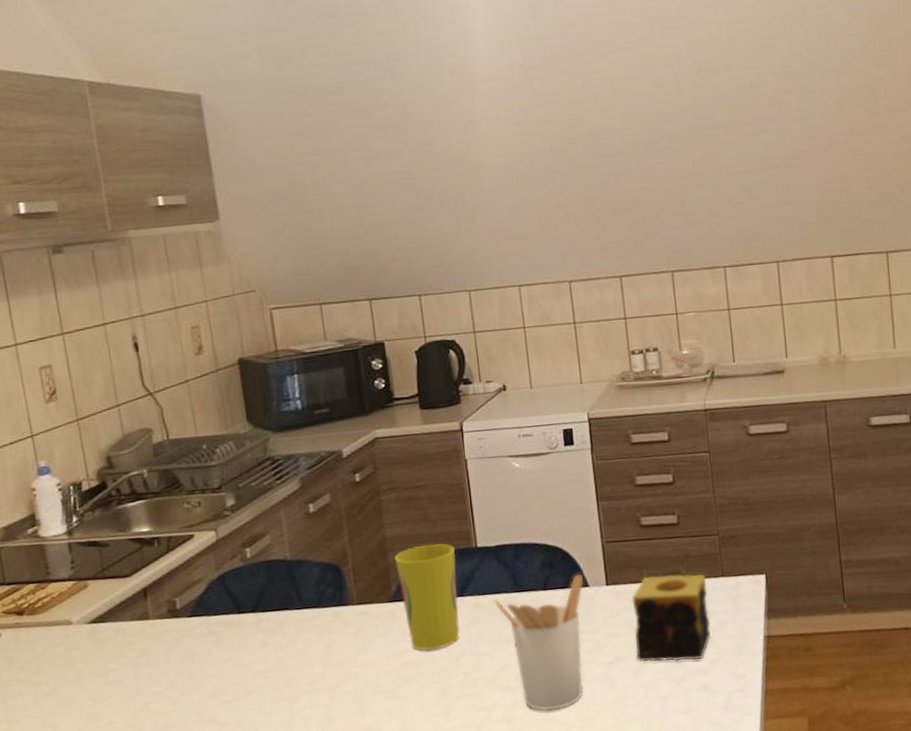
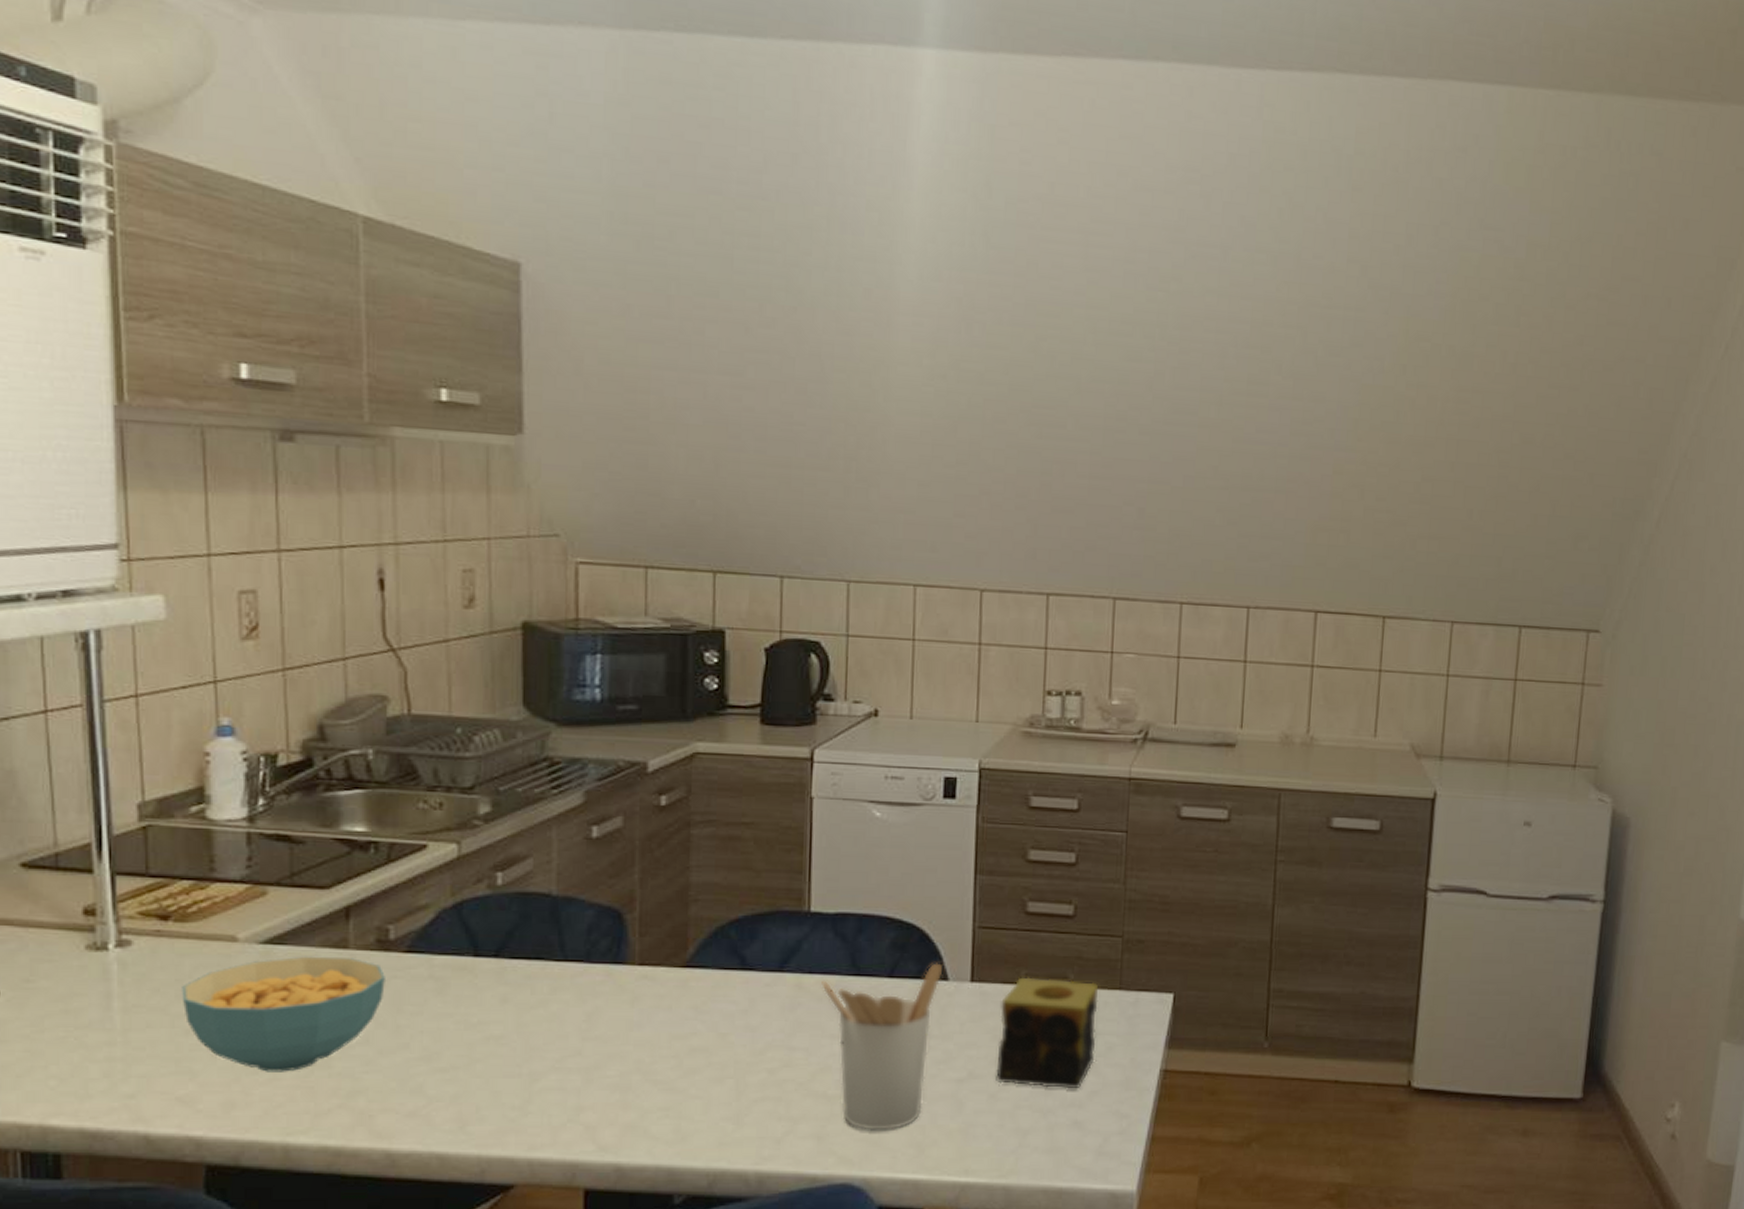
cereal bowl: none [38,626,179,719] -> present [182,956,385,1072]
cup: present [394,543,460,651] -> none [697,900,781,1036]

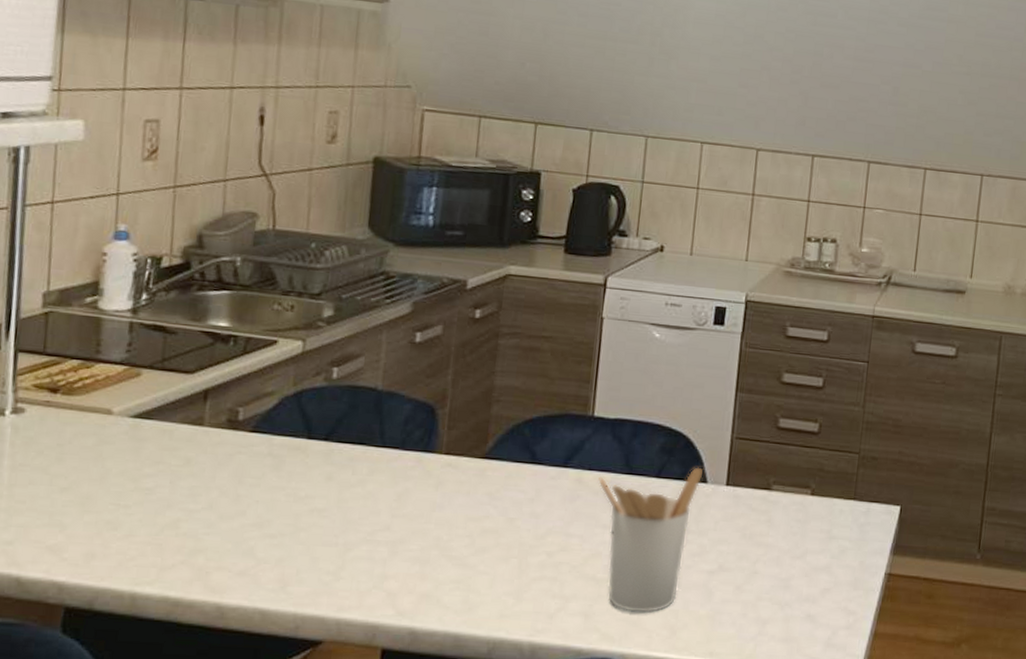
cereal bowl: present [182,956,385,1072] -> none [61,430,232,530]
candle: present [994,977,1098,1089] -> none [741,484,835,586]

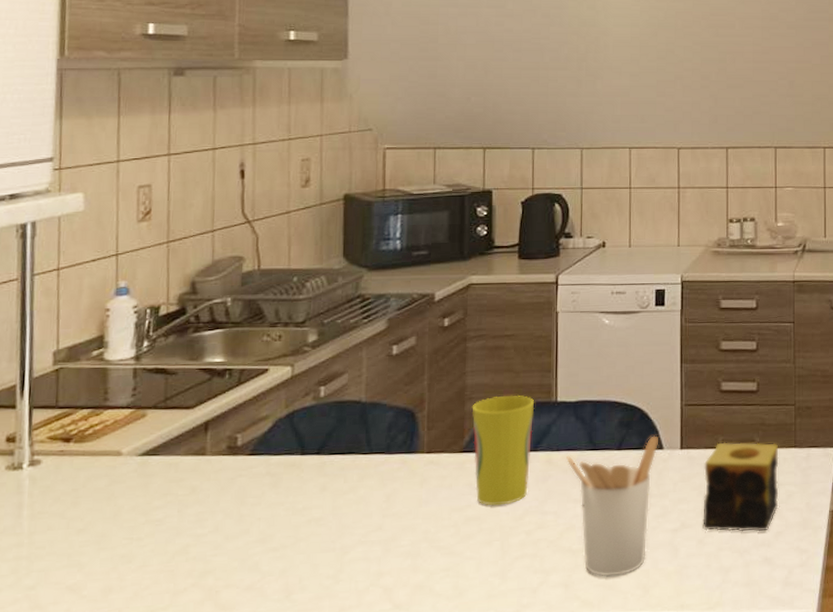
cup: none [495,402,568,521] -> present [472,395,535,506]
candle: none [741,484,835,586] -> present [701,442,779,532]

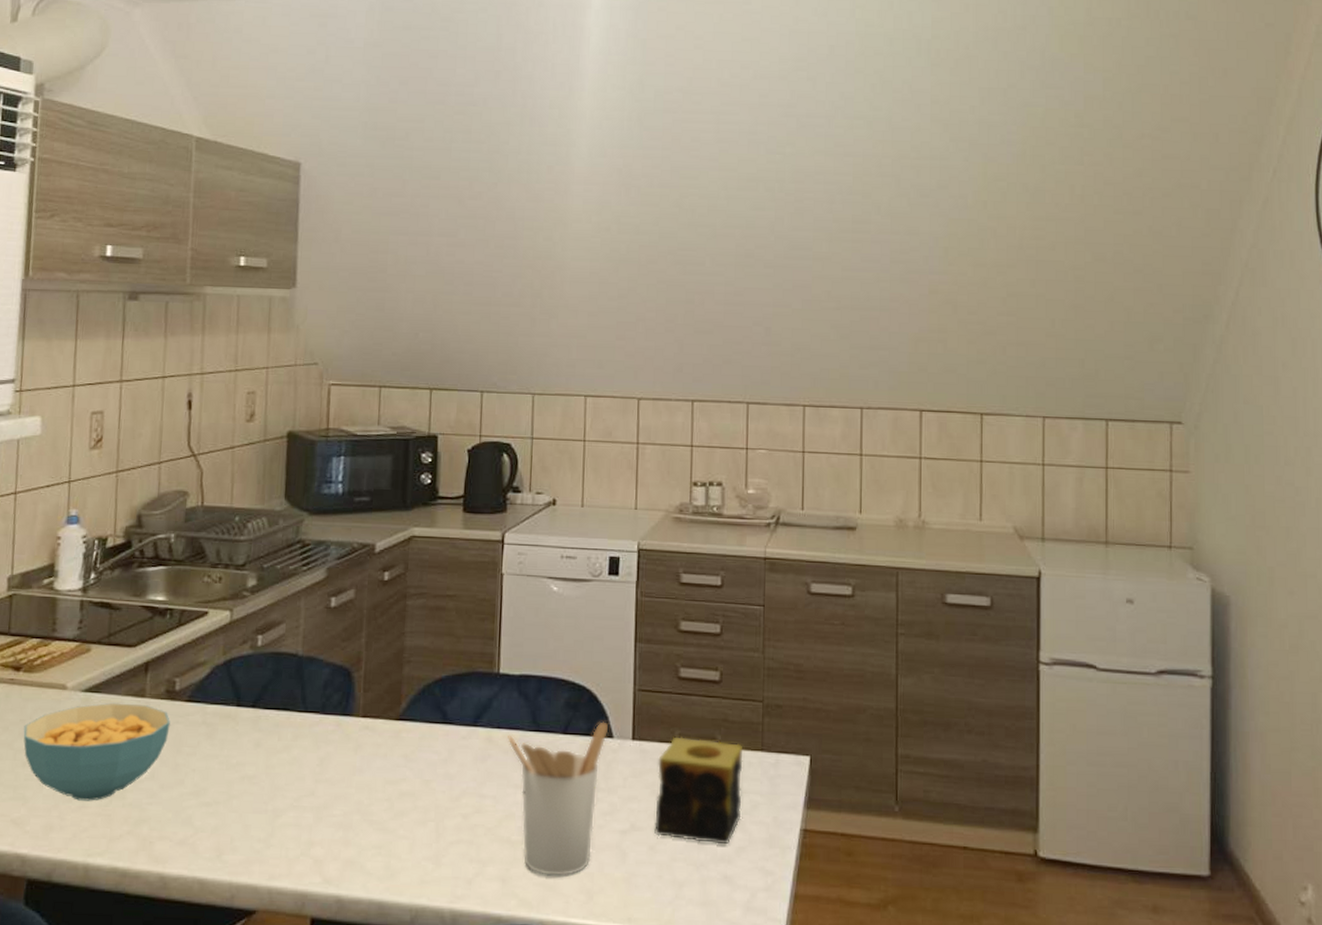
cereal bowl: none [76,462,233,561] -> present [23,702,170,801]
cup: present [472,395,535,506] -> none [410,662,476,783]

